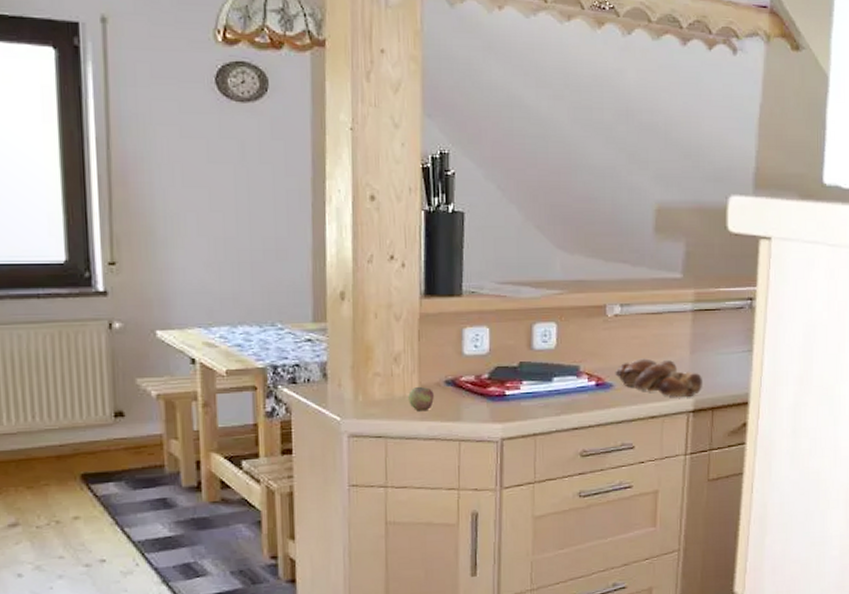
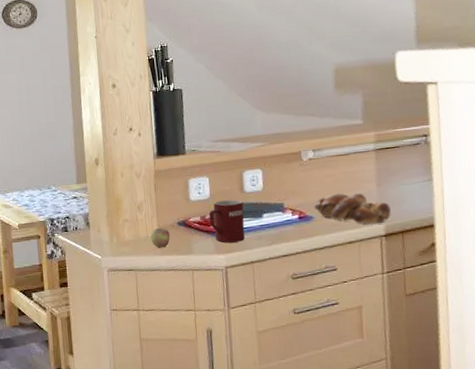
mug: none [486,357,530,410] -> present [208,199,245,243]

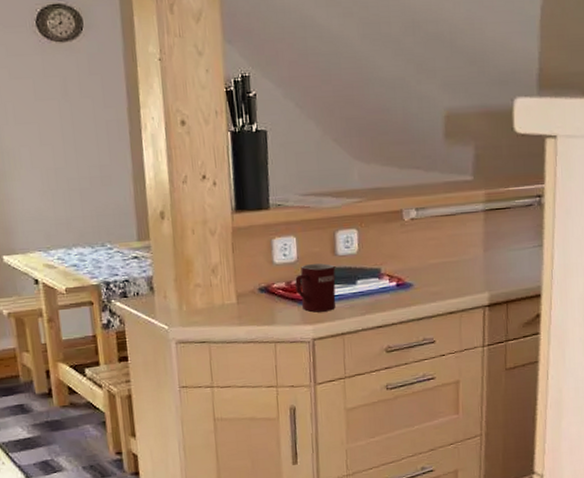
apple: present [150,228,170,249] -> none [227,294,250,318]
bread loaf: present [314,192,391,224] -> none [414,258,497,293]

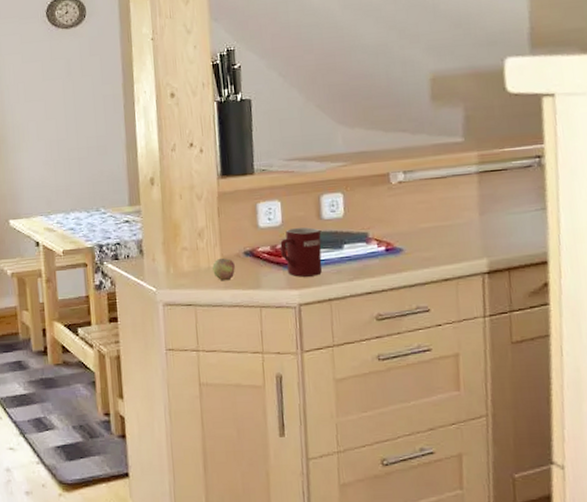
apple: none [227,294,250,318] -> present [212,257,235,281]

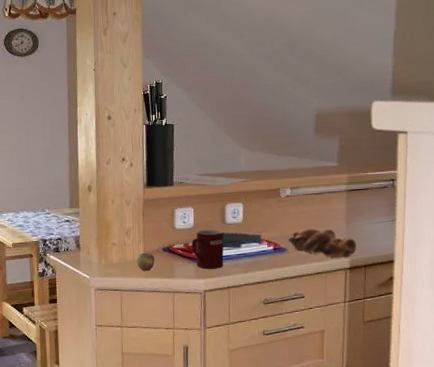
bread loaf: none [404,222,496,259] -> present [288,228,357,257]

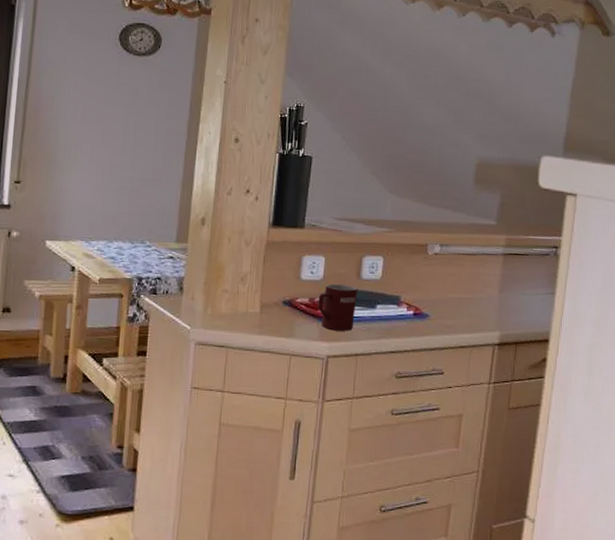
apple: present [136,252,155,271] -> none [250,304,272,327]
bread loaf: present [288,228,357,257] -> none [431,293,509,331]

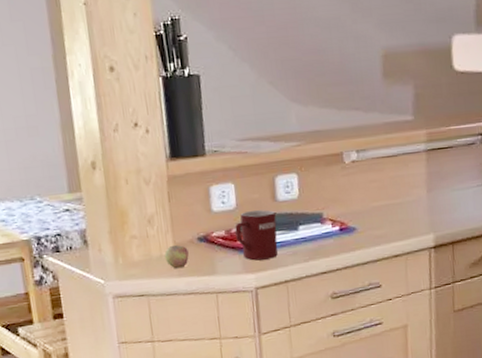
apple: none [250,304,272,327] -> present [165,244,189,269]

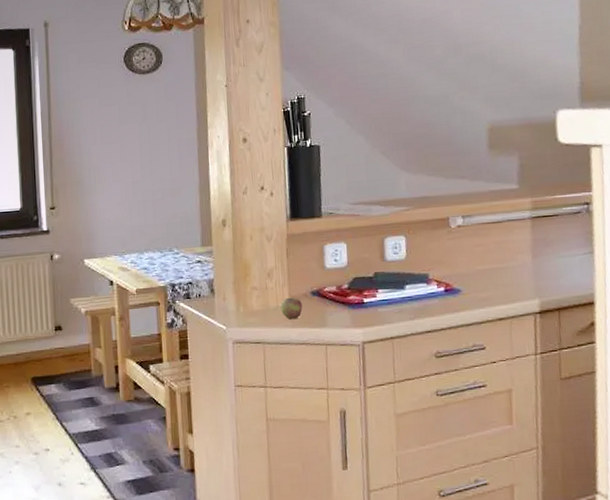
mug: present [235,210,278,261] -> none [345,268,385,316]

